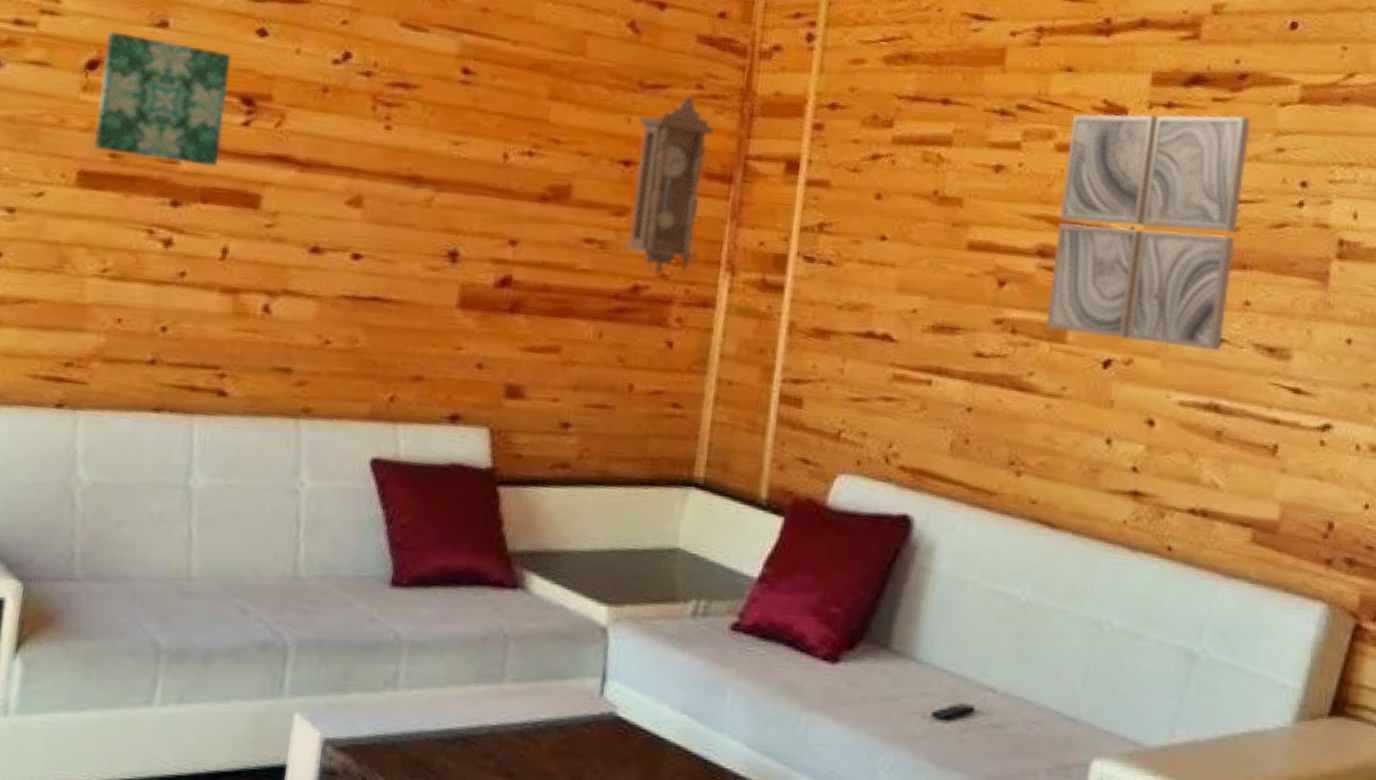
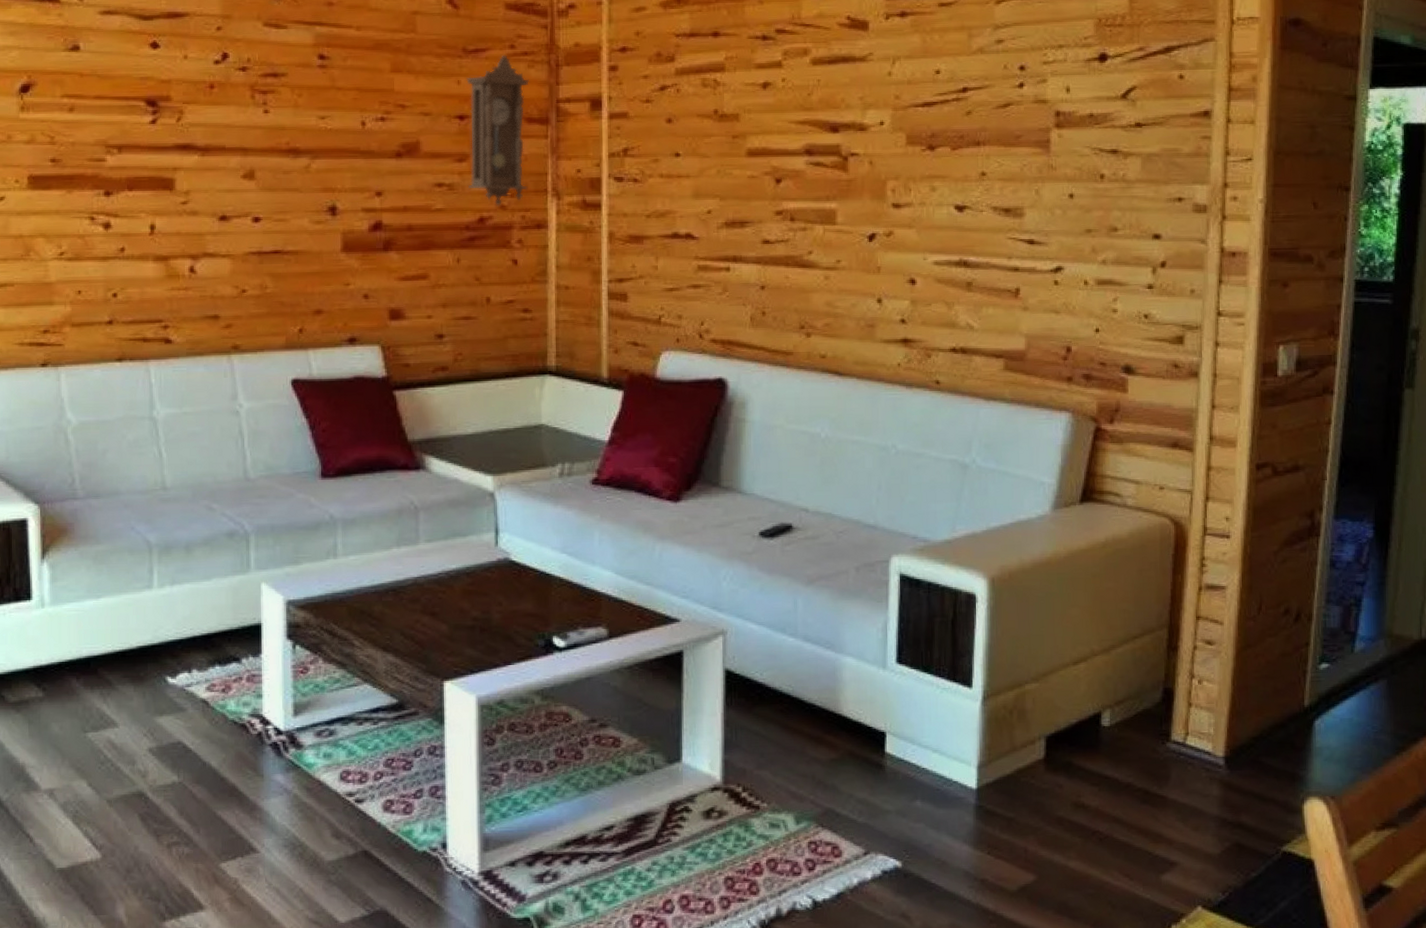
wall art: present [93,31,231,167] -> none [33,59,136,160]
wall art: present [1045,114,1251,352] -> none [818,16,973,217]

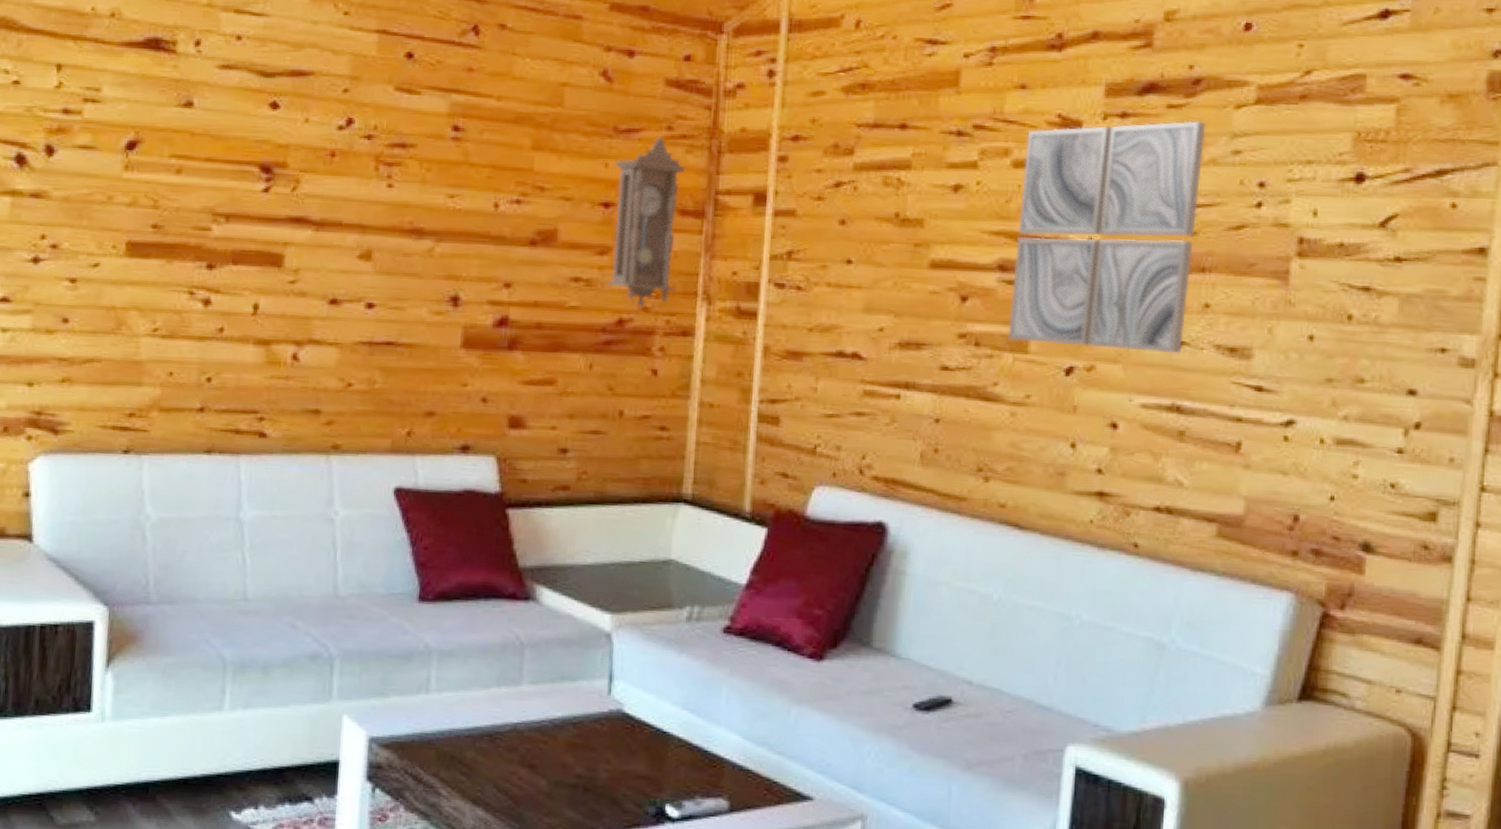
wall art: none [818,16,973,217] -> present [1008,121,1206,354]

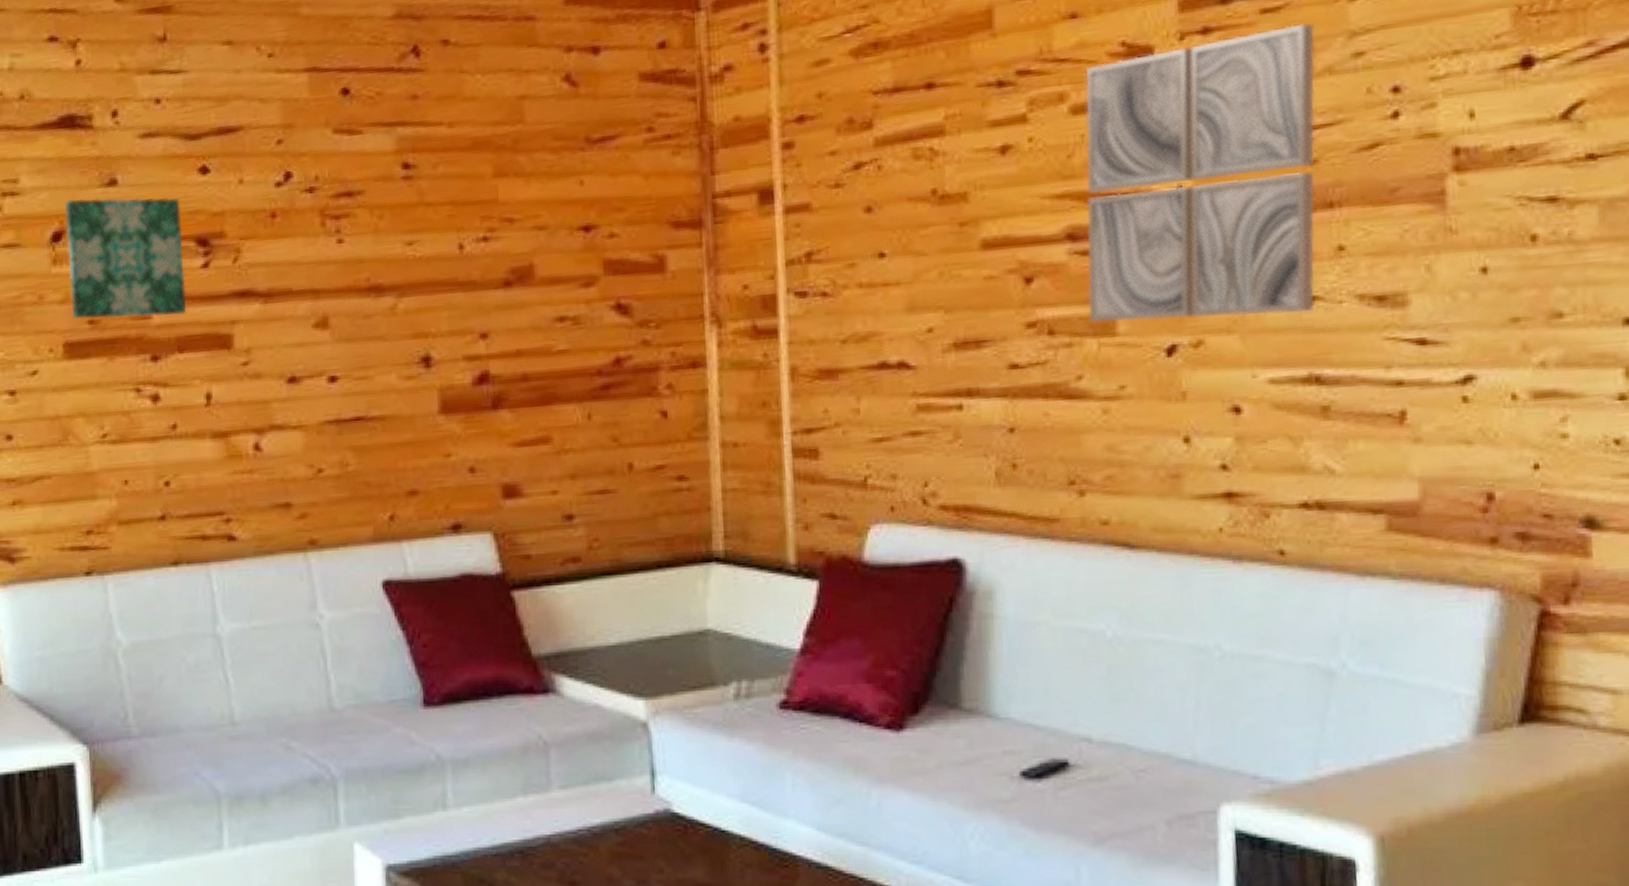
wall art: none [137,114,249,231] -> present [64,197,187,320]
pendulum clock: present [608,137,686,309] -> none [590,141,678,343]

